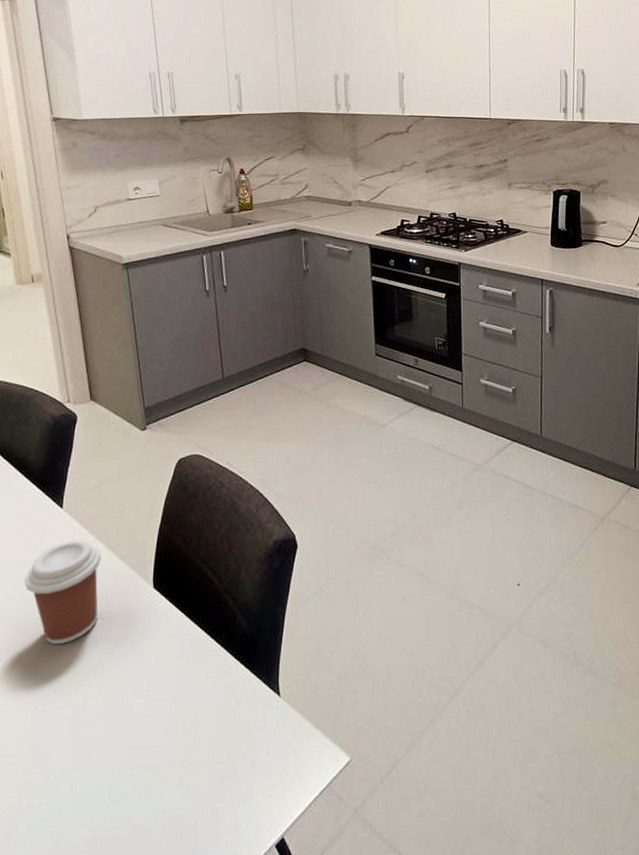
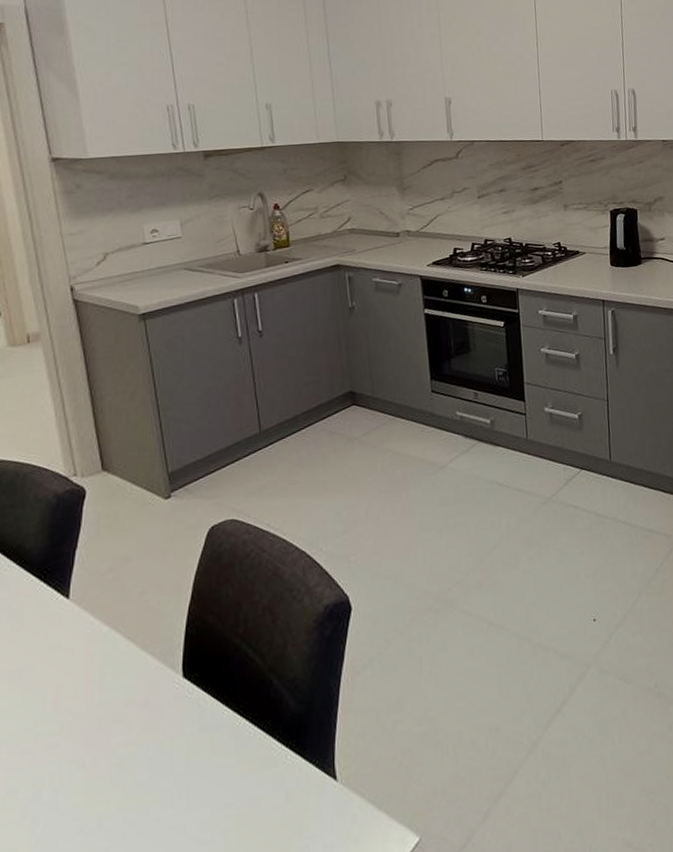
coffee cup: present [23,540,101,644] -> none [20,632,118,761]

